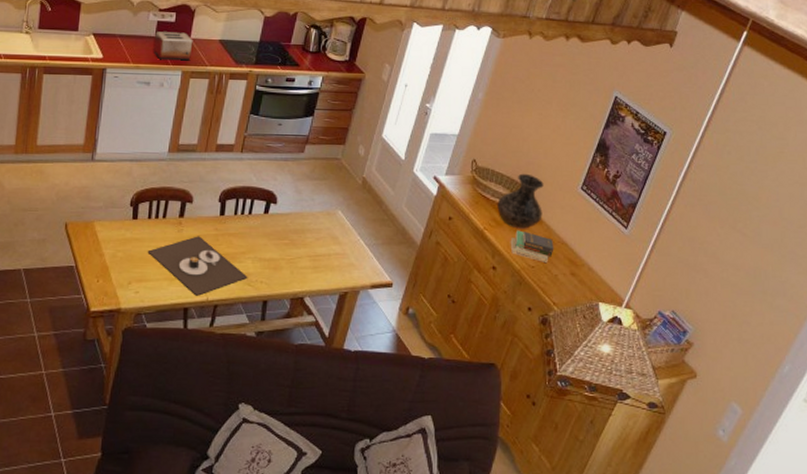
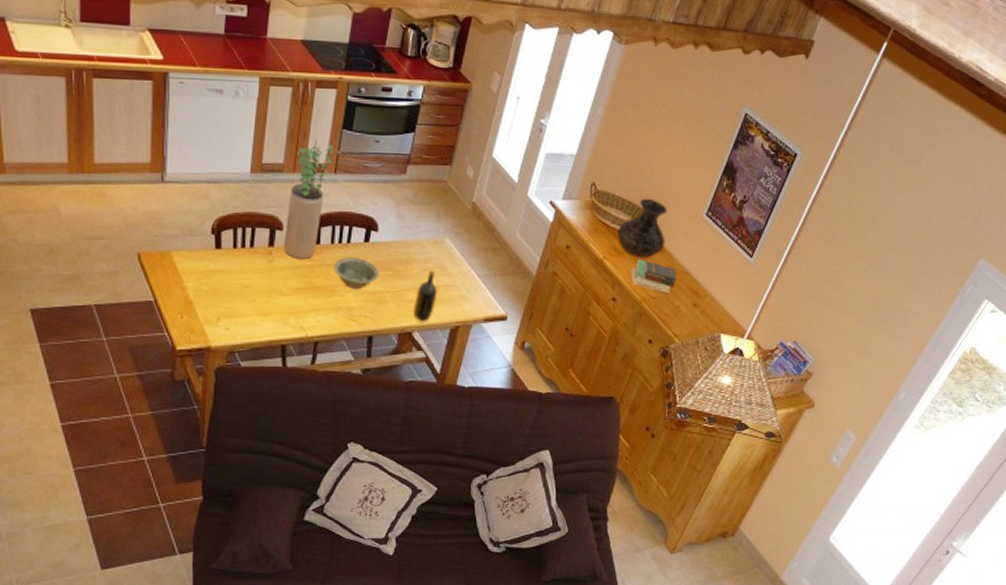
place setting: present [148,236,248,296] -> none [237,267,350,332]
toaster: present [153,31,193,61] -> none [223,28,271,65]
vase: none [192,122,243,230] -> present [283,138,335,260]
bowl: none [235,227,276,257] -> present [334,256,379,290]
wine bottle: none [305,239,329,287] -> present [413,270,437,321]

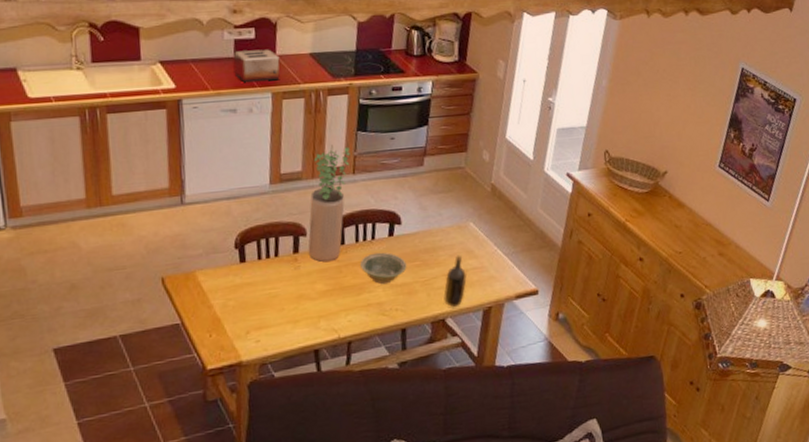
toaster: none [223,28,271,65] -> present [233,49,281,83]
vase: present [618,198,667,258] -> none [636,158,684,216]
books: present [631,259,677,294] -> none [654,217,700,248]

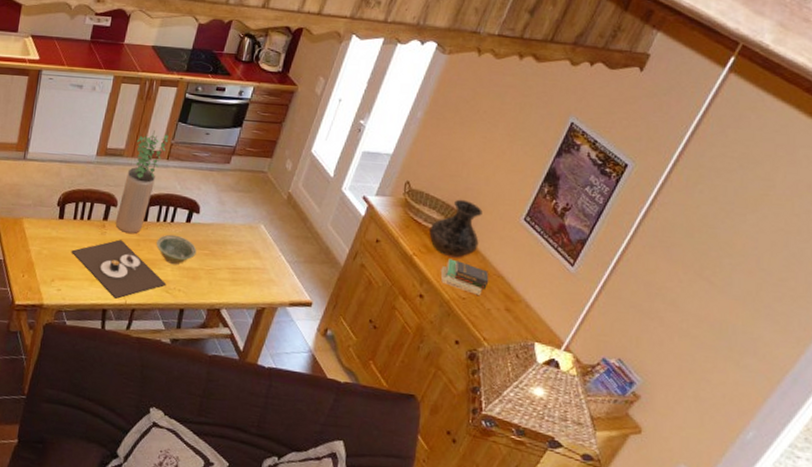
toaster: present [233,49,281,83] -> none [87,35,127,66]
place setting: none [264,270,381,335] -> present [72,239,167,299]
wine bottle: present [443,255,467,307] -> none [223,252,248,300]
vase: none [636,158,684,216] -> present [429,199,483,258]
books: none [654,217,700,248] -> present [440,258,489,296]

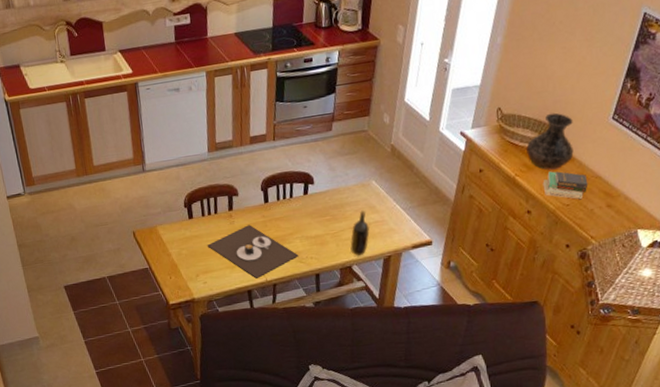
vase: present [115,129,171,234] -> none [240,111,271,218]
bowl: present [156,234,197,265] -> none [281,208,319,237]
wine bottle: none [223,252,248,300] -> present [350,210,370,256]

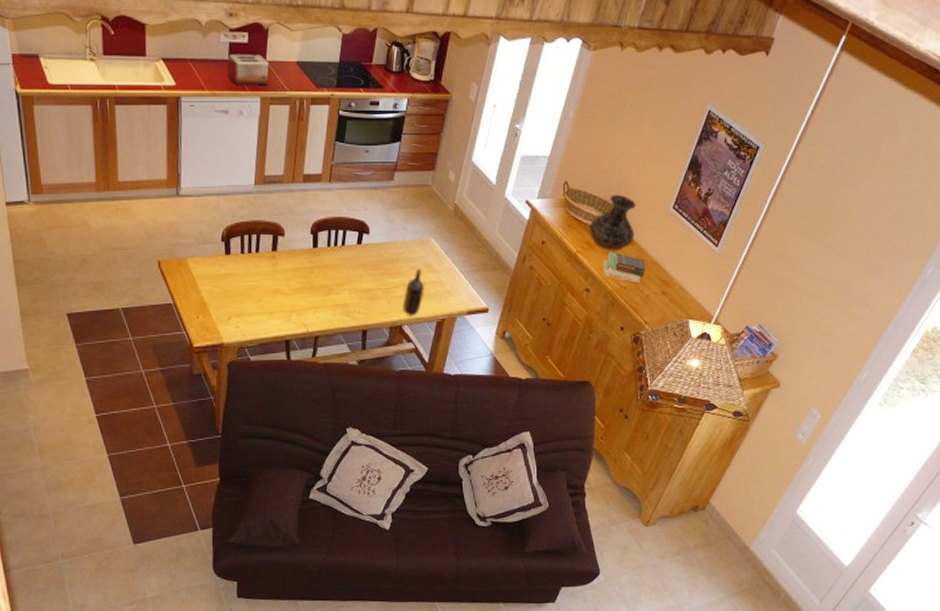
toaster: none [174,32,212,65] -> present [227,54,270,86]
place setting: present [208,225,299,279] -> none [245,269,346,328]

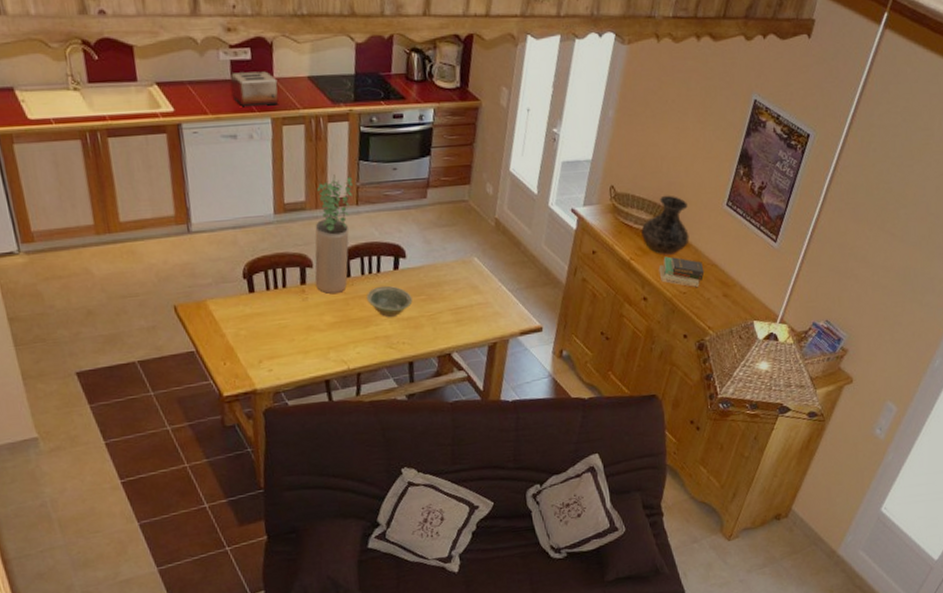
vase: none [285,150,329,262] -> present [314,170,353,295]
bowl: none [330,258,372,288] -> present [366,285,413,318]
wine bottle: present [402,268,424,315] -> none [449,290,472,342]

